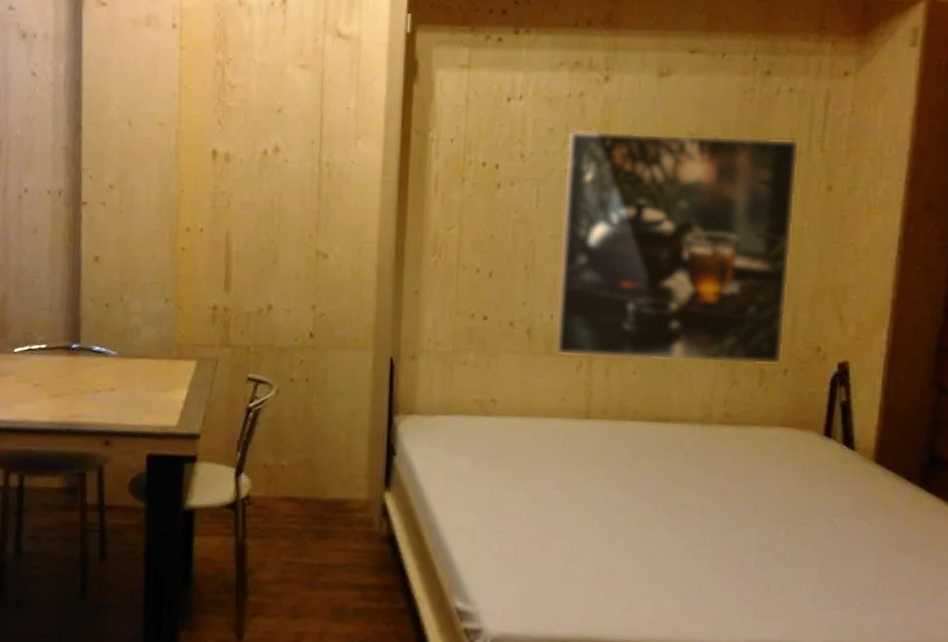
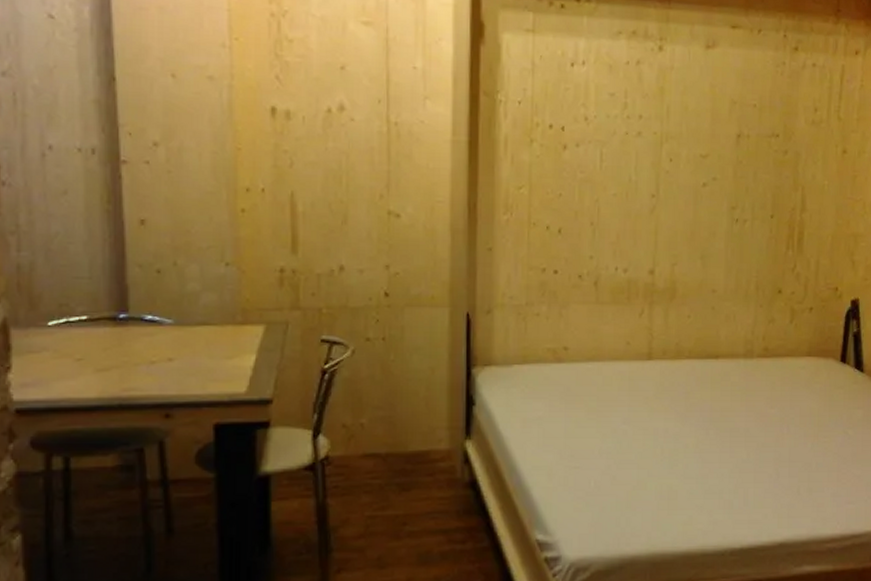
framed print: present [553,130,800,365] -> none [618,95,822,305]

